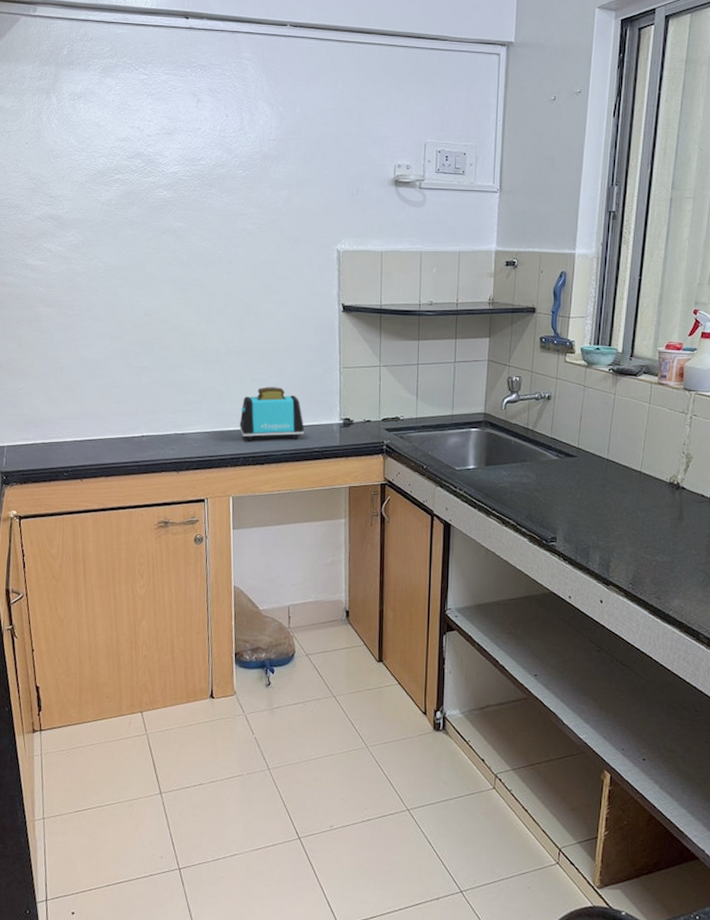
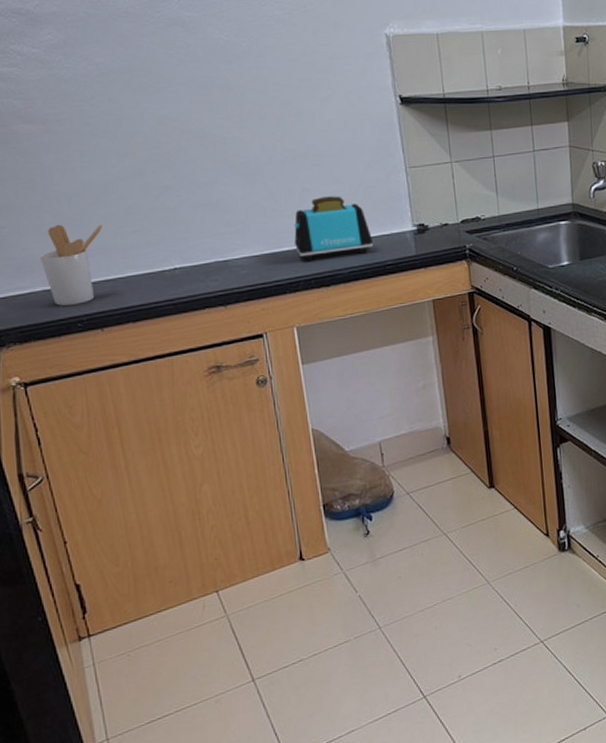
utensil holder: none [43,390,92,457] -> present [39,224,102,306]

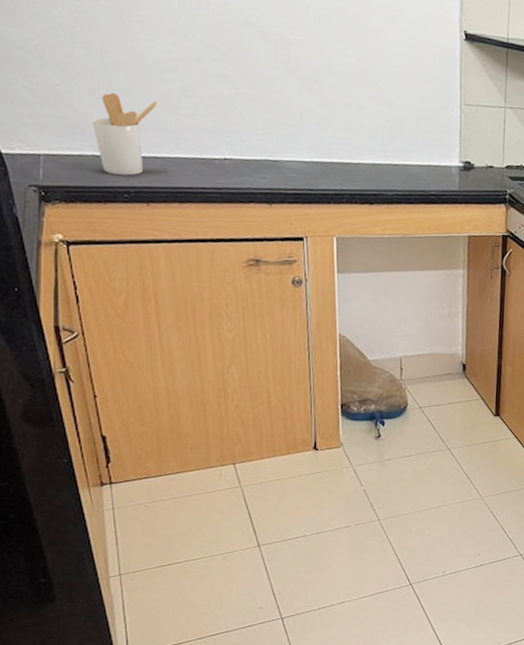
toaster: present [293,196,373,261] -> none [344,116,419,179]

